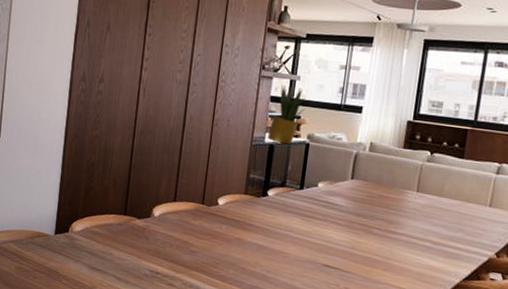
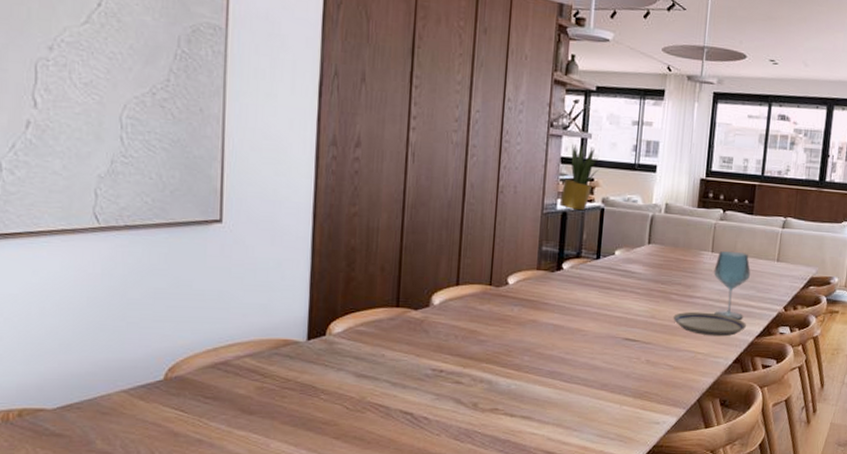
plate: none [374,246,453,275] -> present [673,311,747,337]
wine glass: none [417,192,459,261] -> present [713,251,751,320]

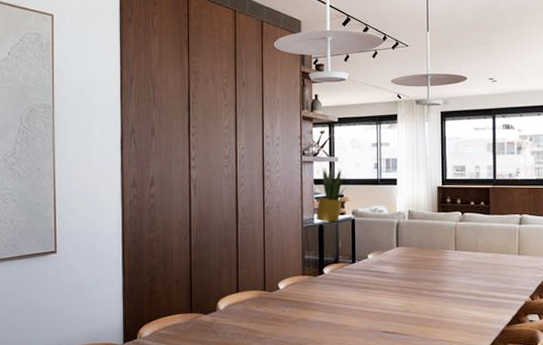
plate: present [673,311,747,337] -> none [426,304,497,326]
wine glass: present [713,251,751,320] -> none [459,249,495,310]

